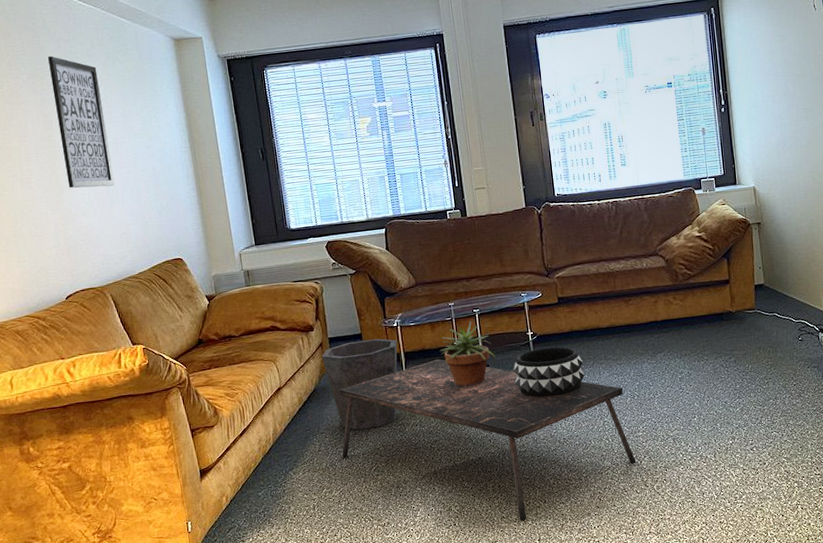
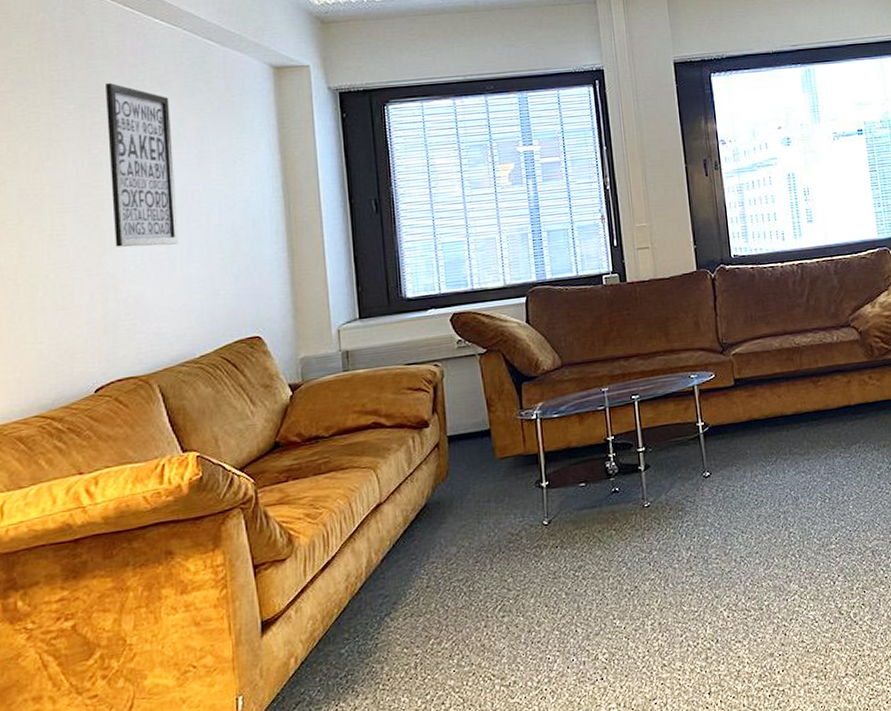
waste bin: present [321,338,398,430] -> none [437,435,536,557]
coffee table: present [339,359,636,521] -> none [457,459,829,669]
potted plant: present [440,321,496,387] -> none [589,410,658,494]
decorative bowl: present [513,346,585,397] -> none [679,439,766,505]

